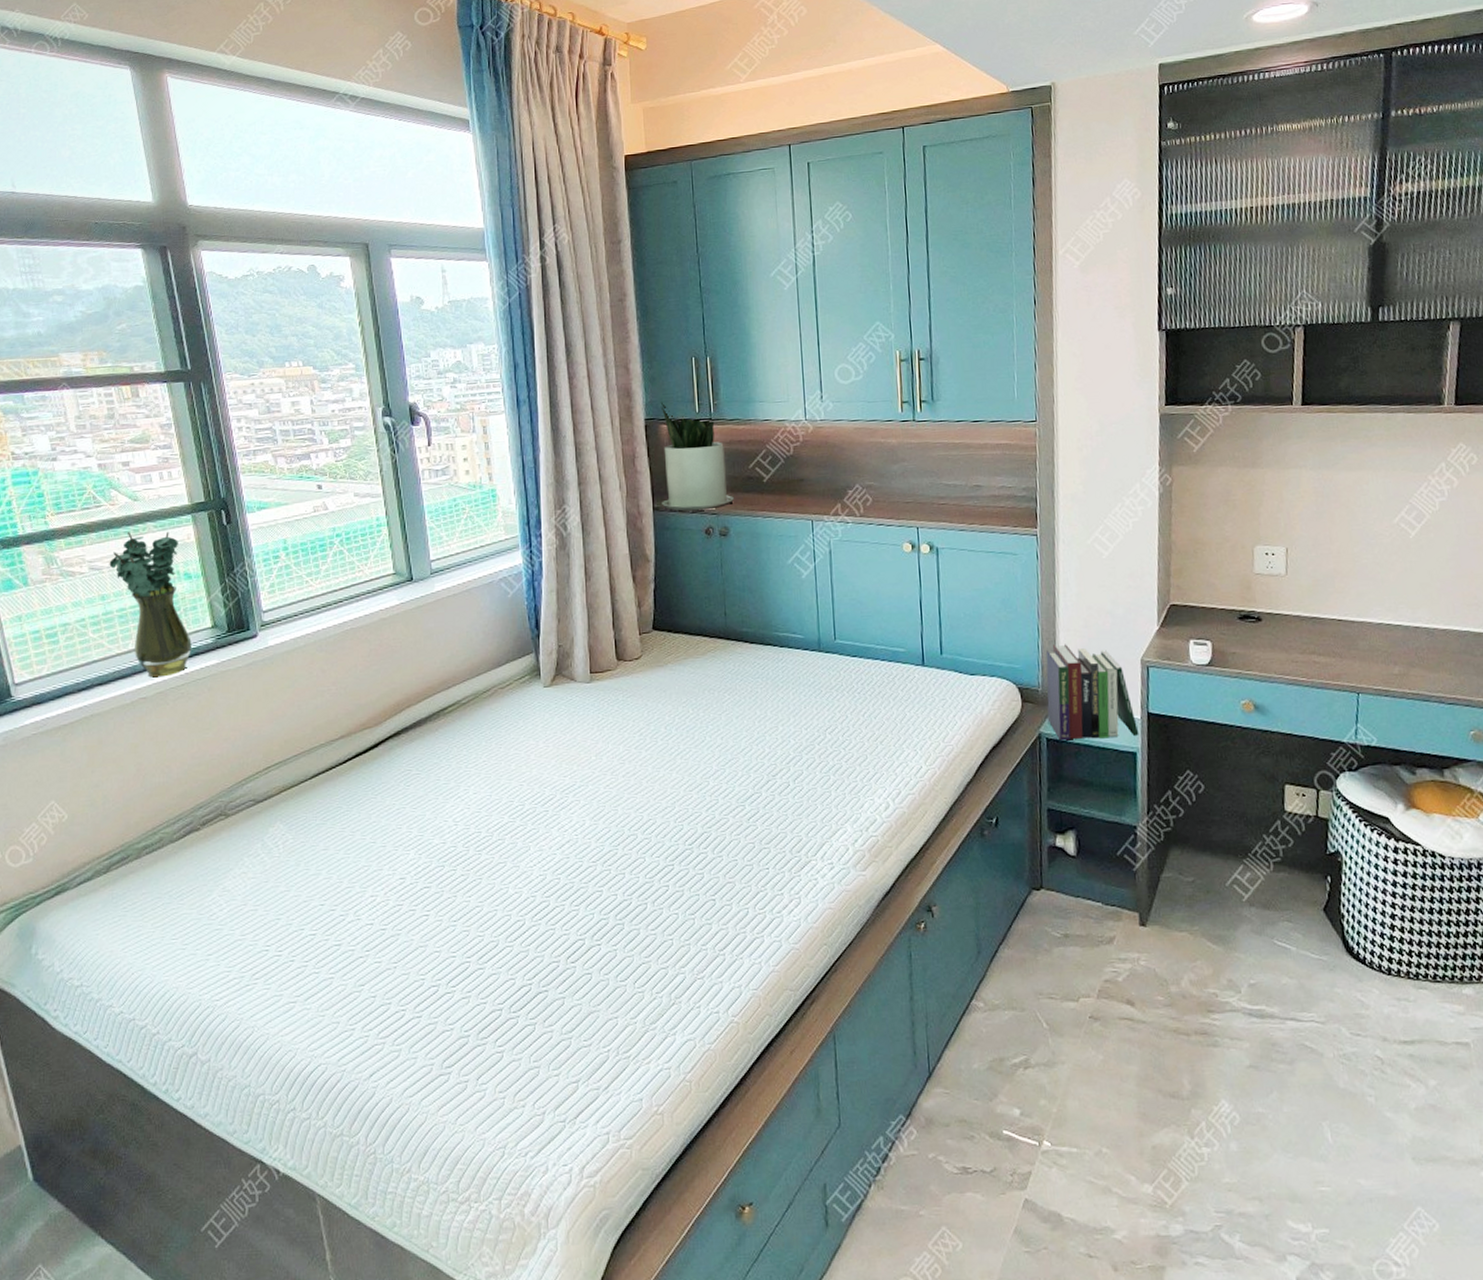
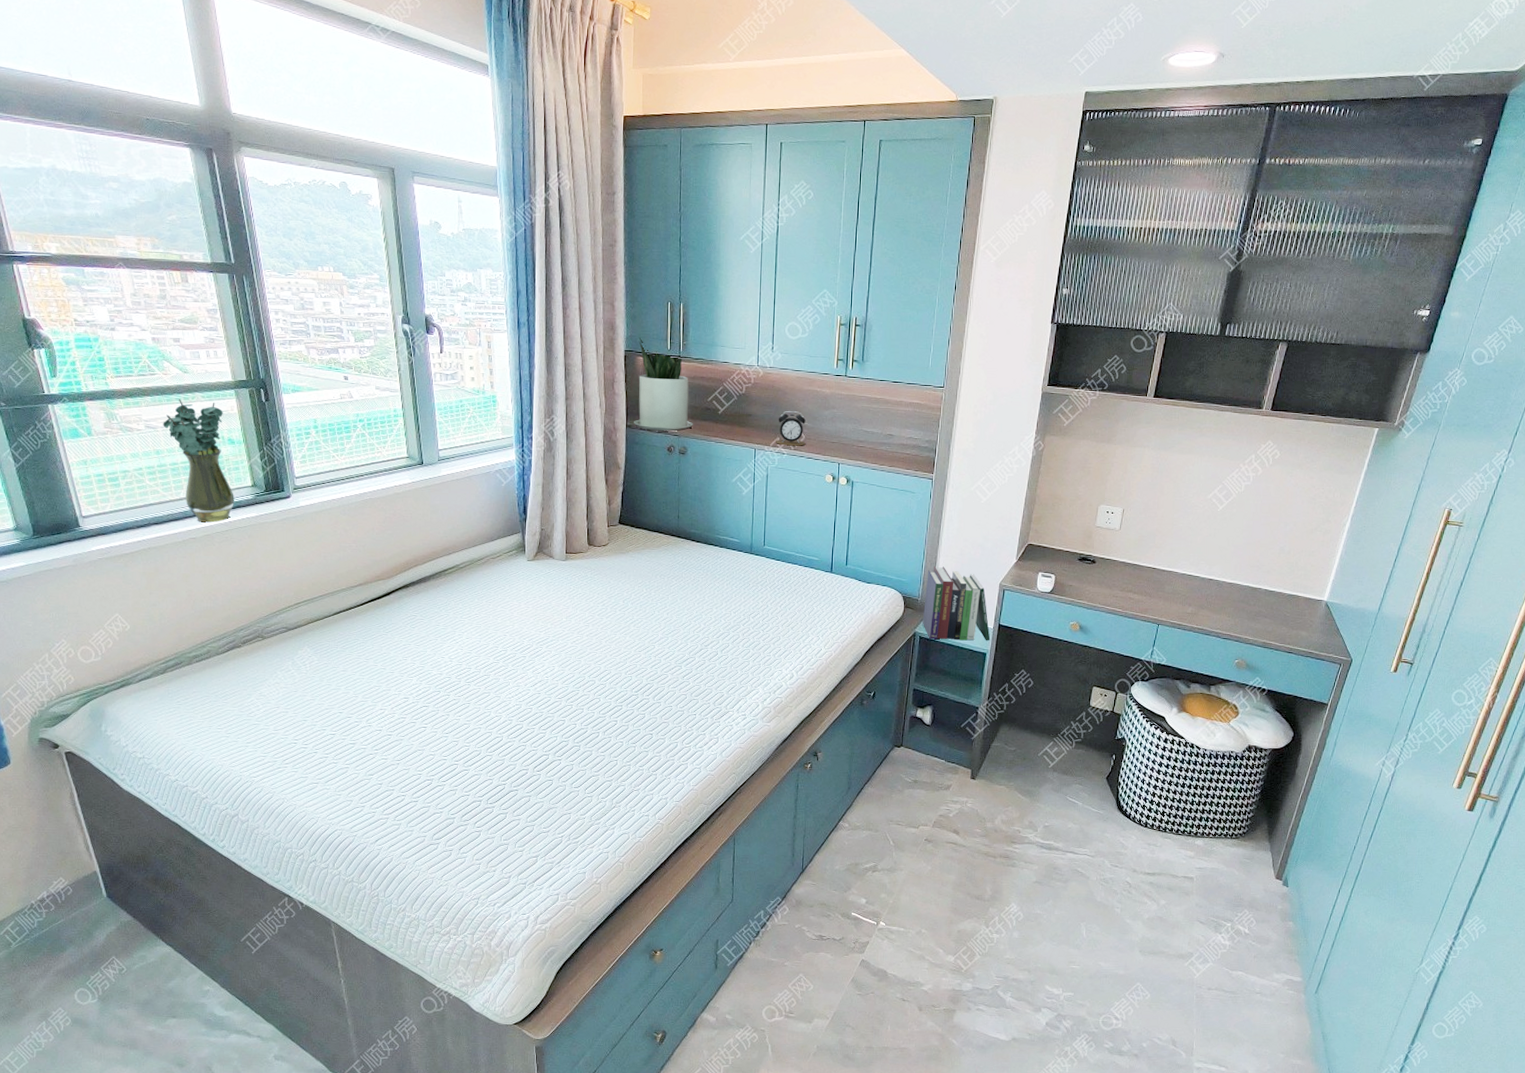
alarm clock: none [836,469,874,513] -> present [776,411,806,446]

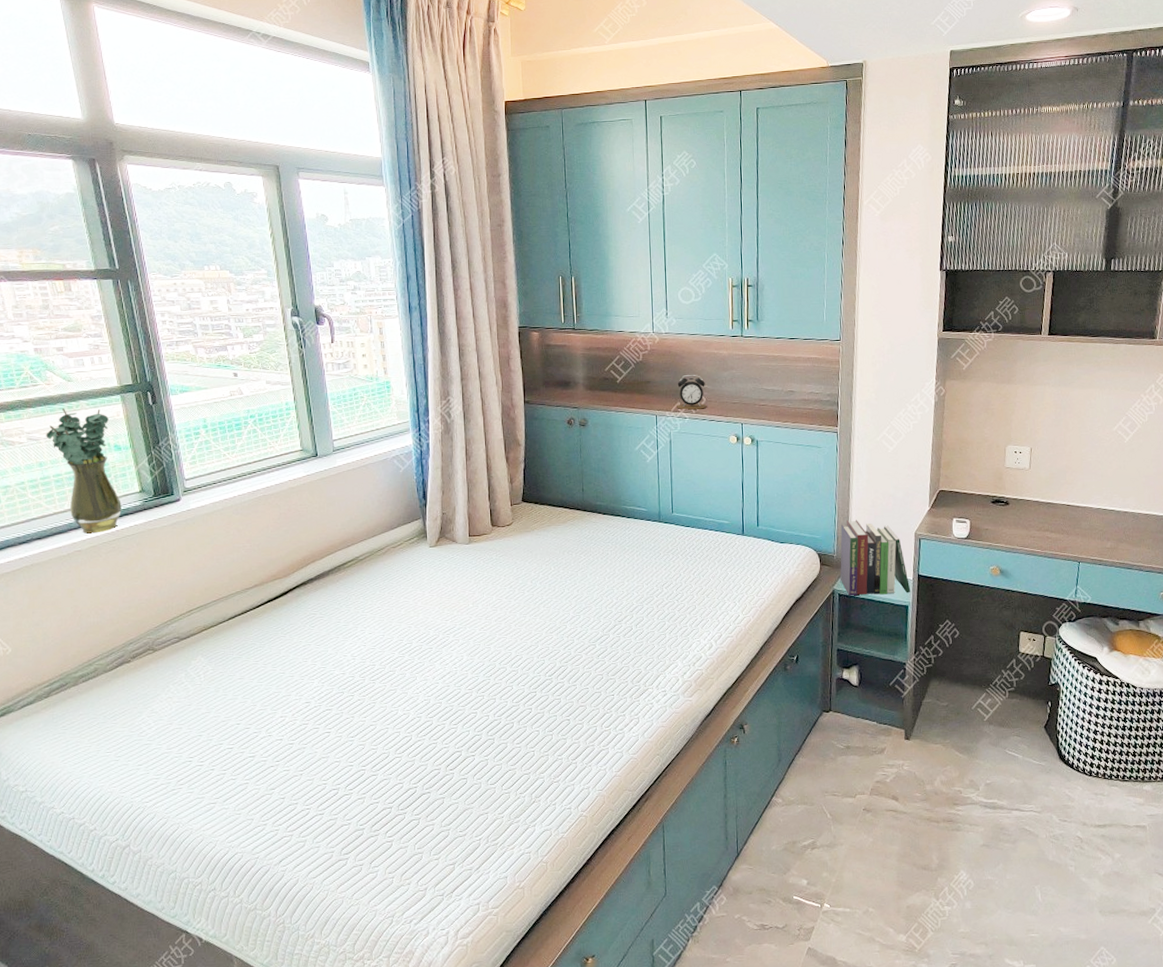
planter: present [634,337,694,432] -> none [532,313,593,405]

